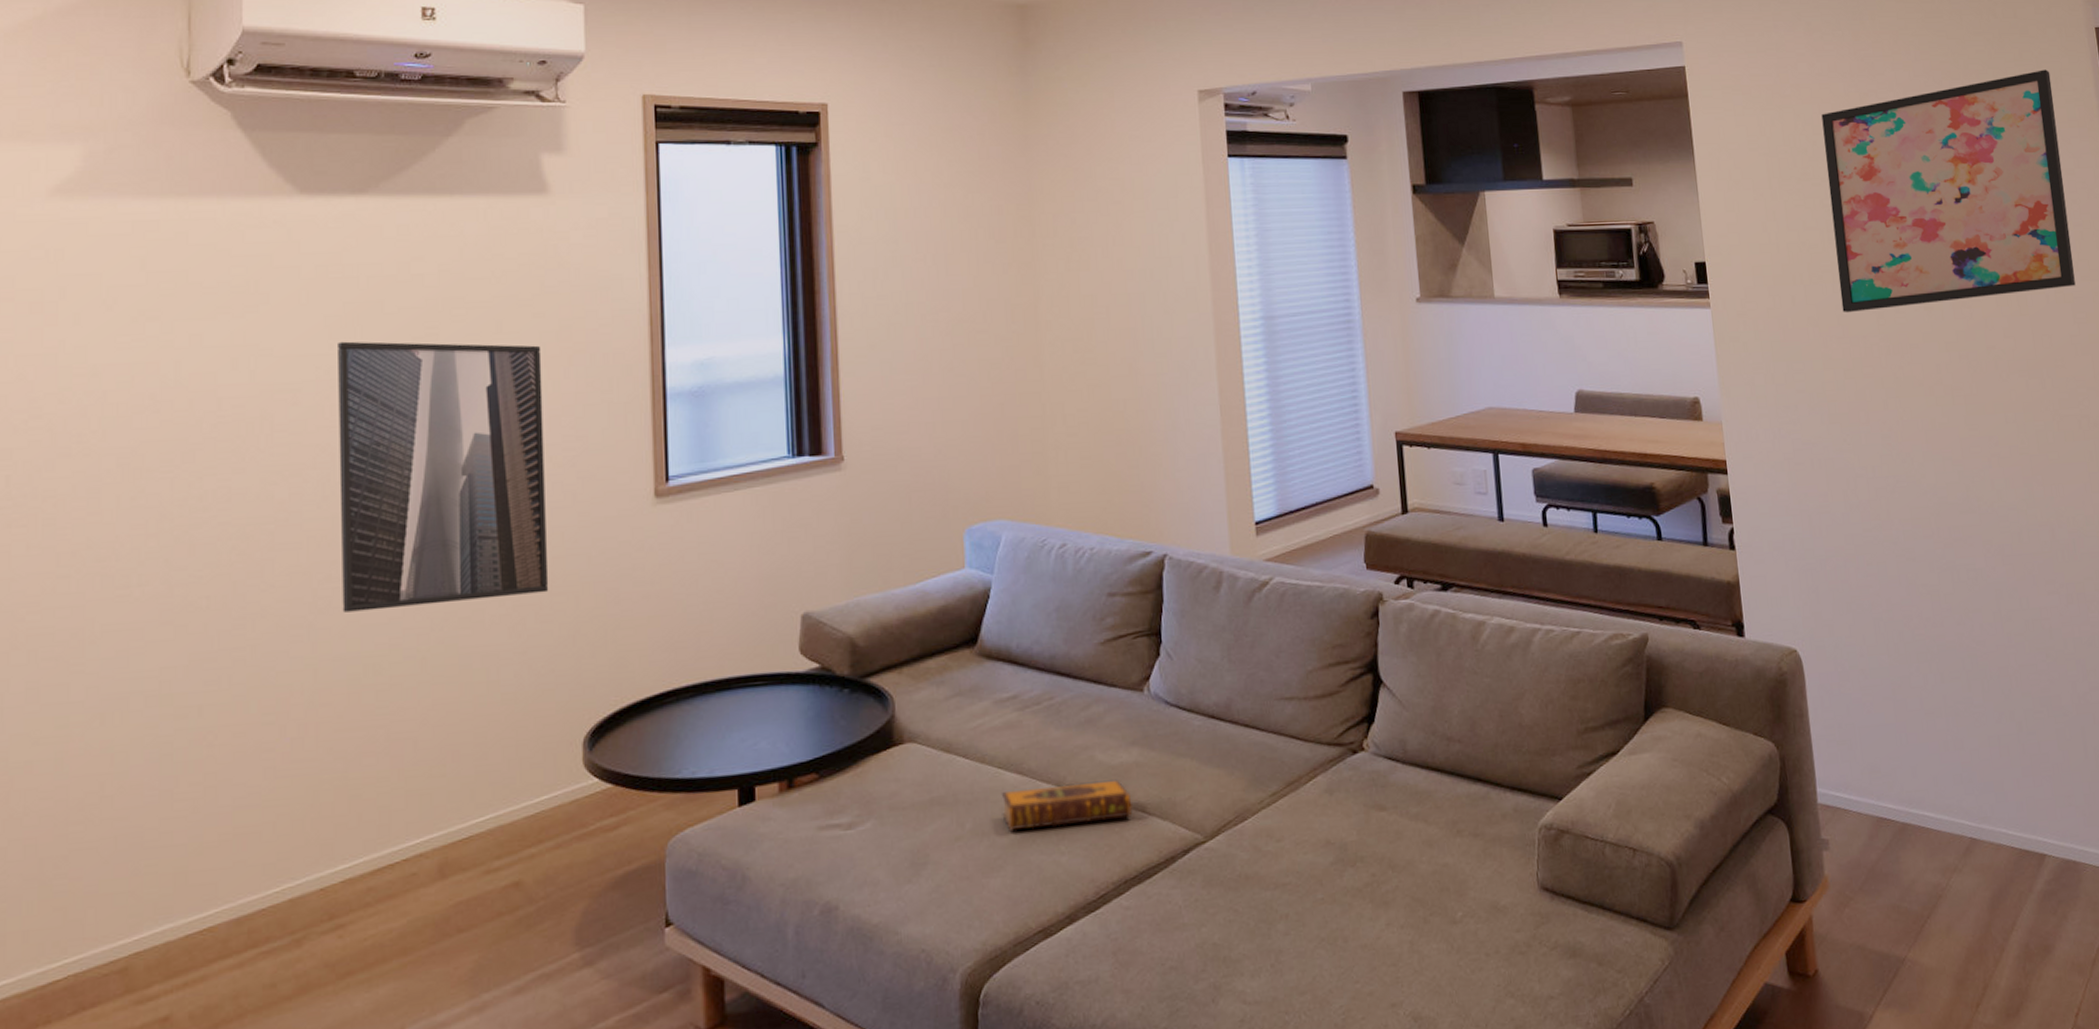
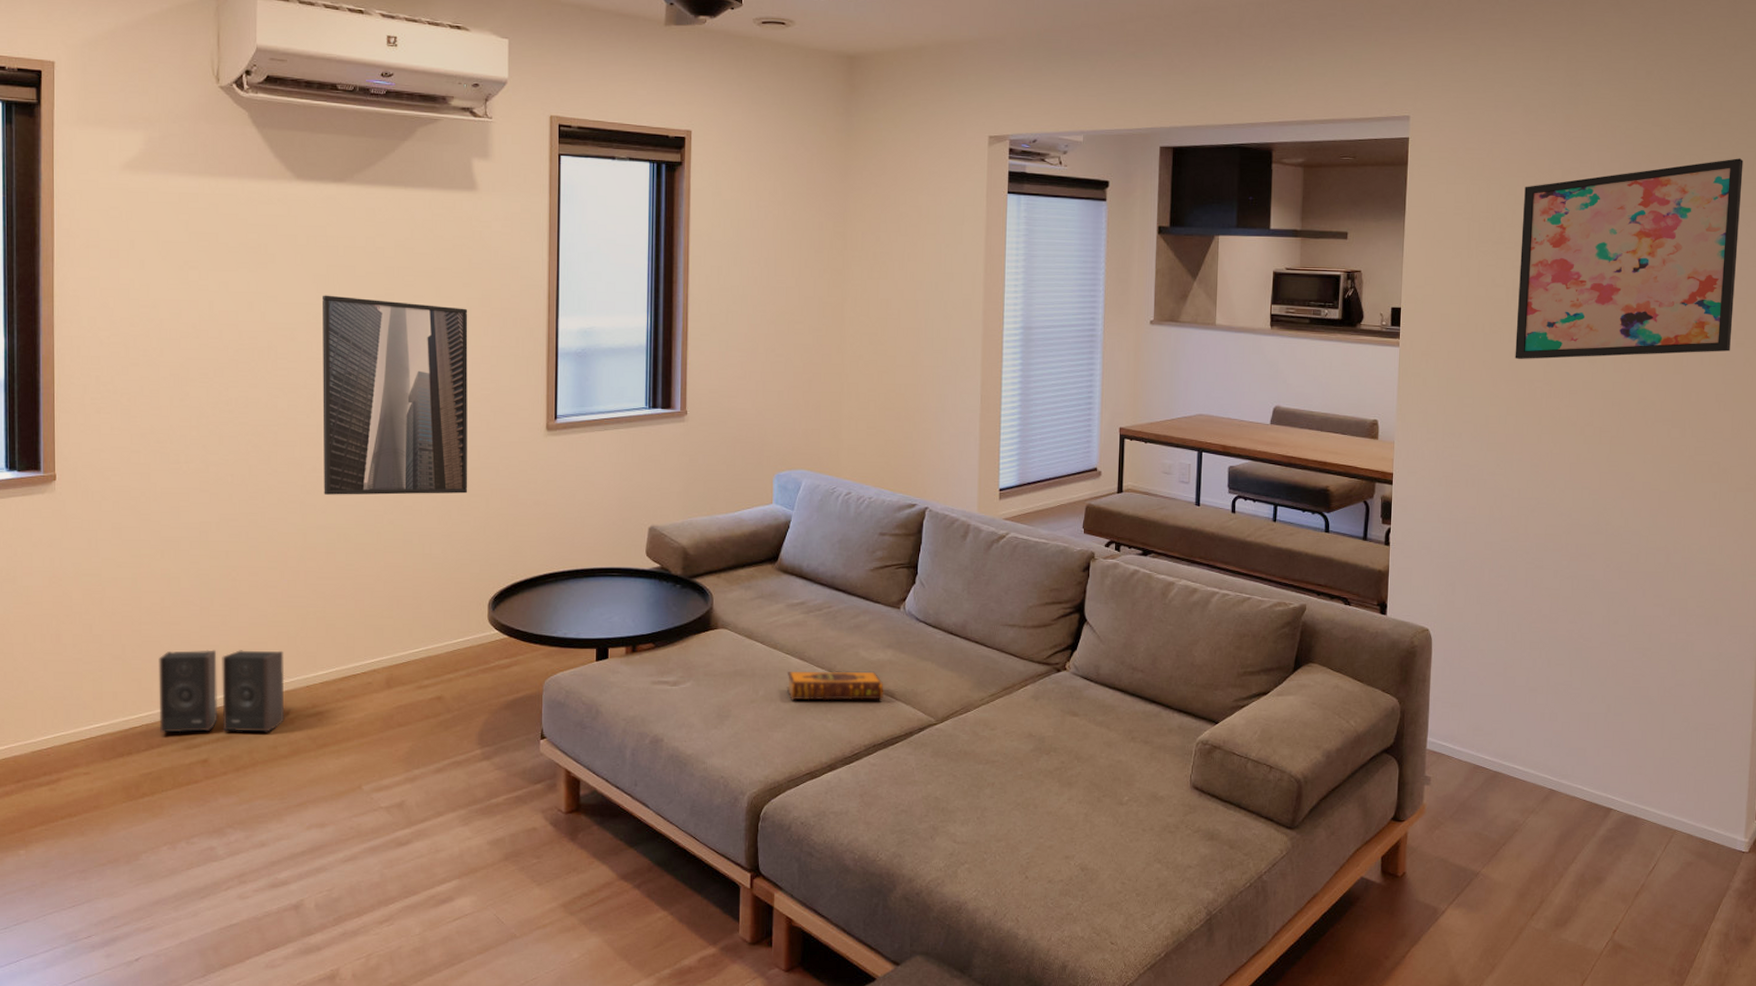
speaker: none [94,841,287,985] -> present [159,650,285,733]

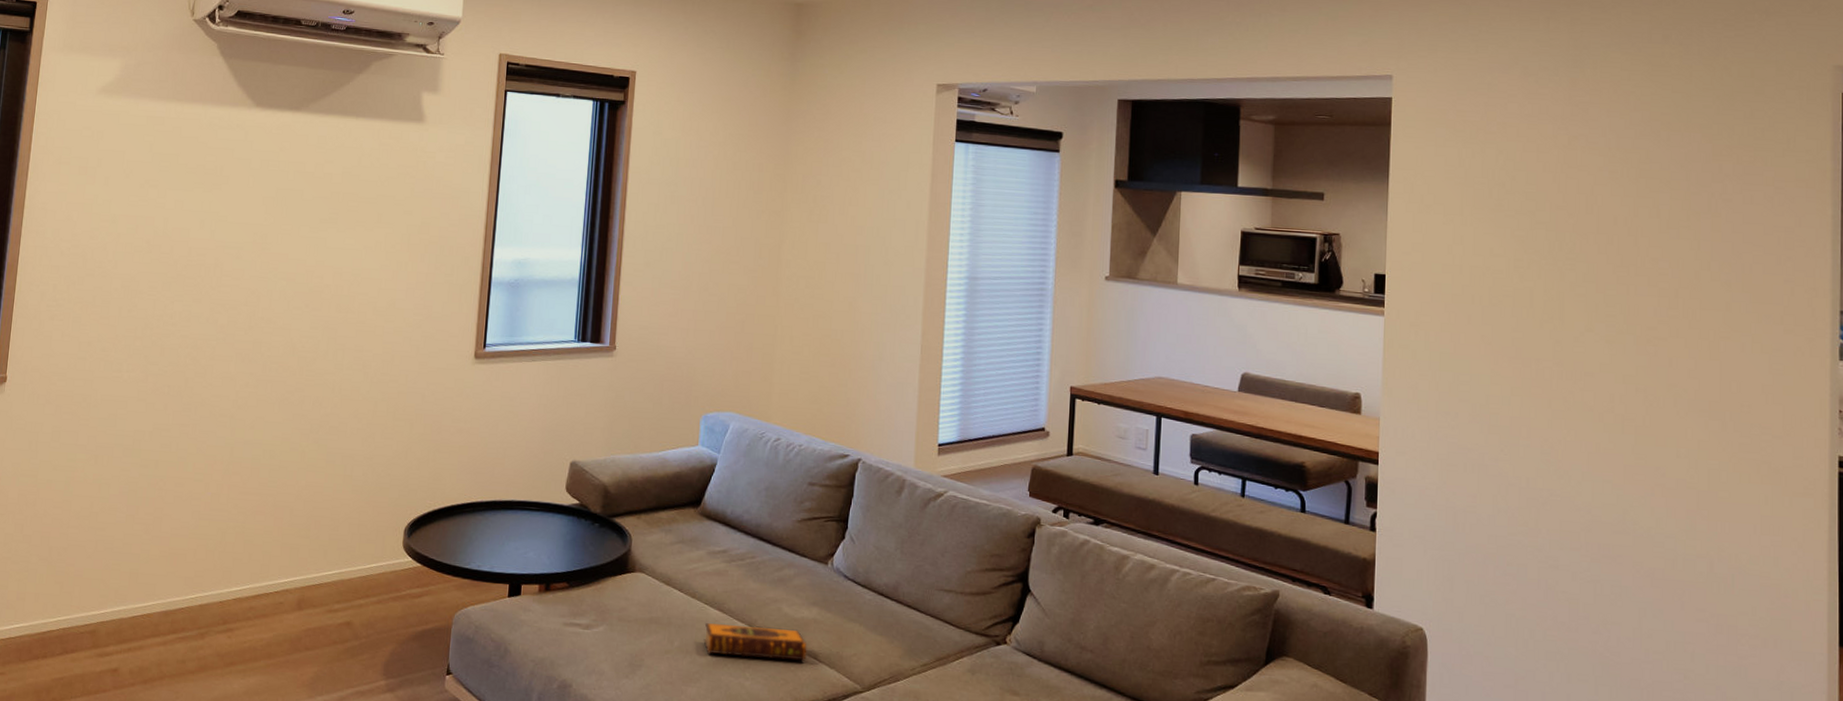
speaker: present [159,650,285,733] -> none [75,557,201,646]
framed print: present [322,295,468,495] -> none [254,216,407,417]
wall art: present [1515,158,1744,360] -> none [1518,129,1782,339]

